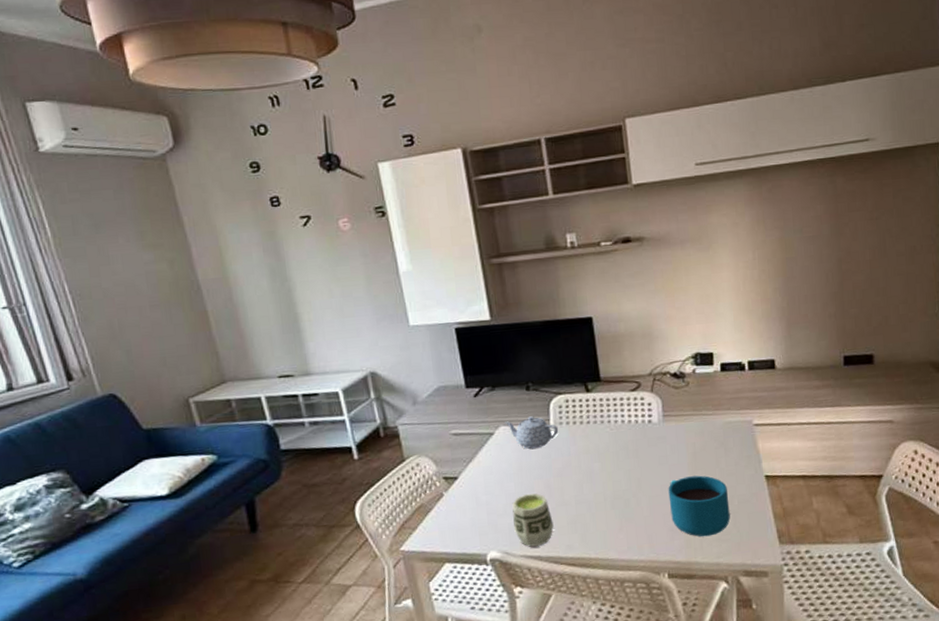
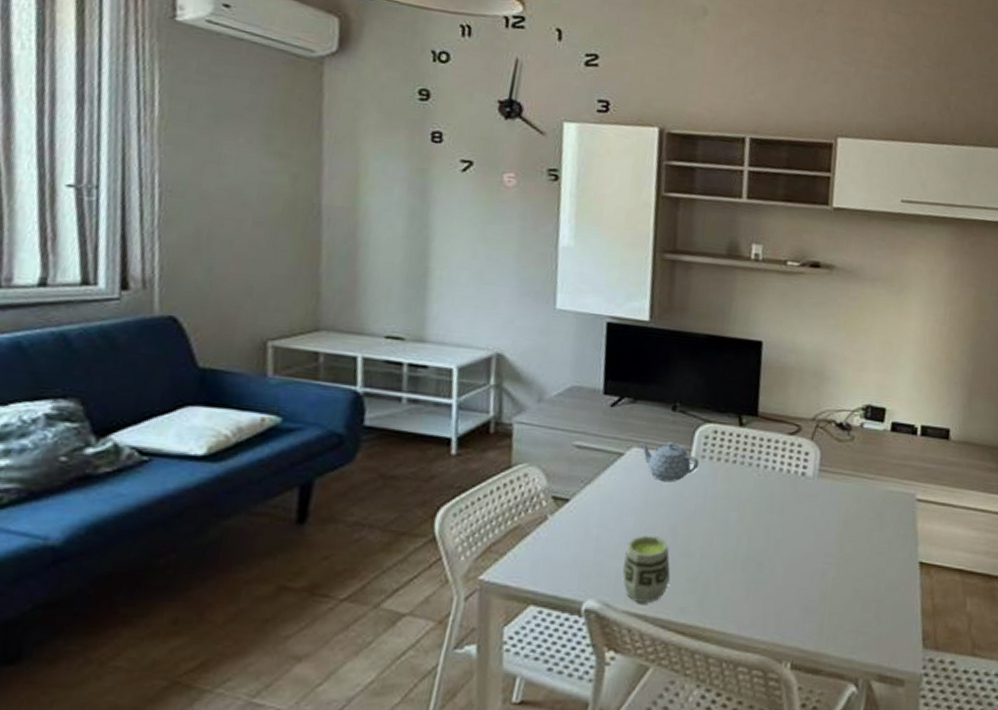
cup: present [668,475,730,537] -> none [807,547,876,625]

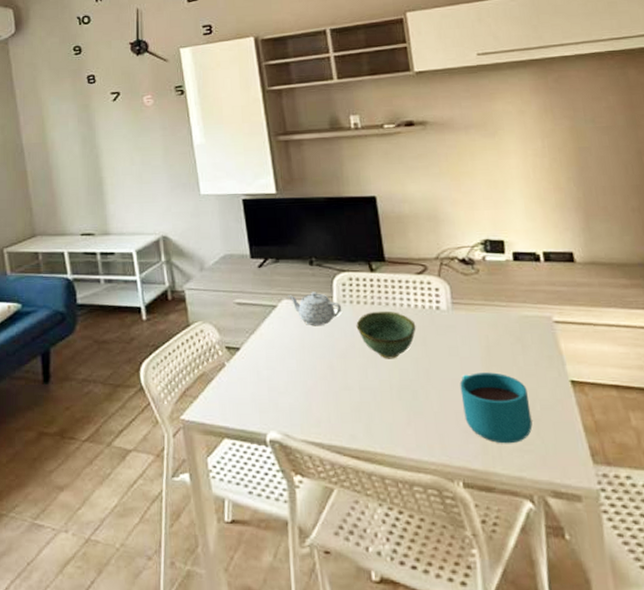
cup: present [622,534,671,603] -> none [293,373,337,432]
bowl: none [711,471,777,526] -> present [356,311,416,359]
cup: none [807,547,876,625] -> present [460,372,533,444]

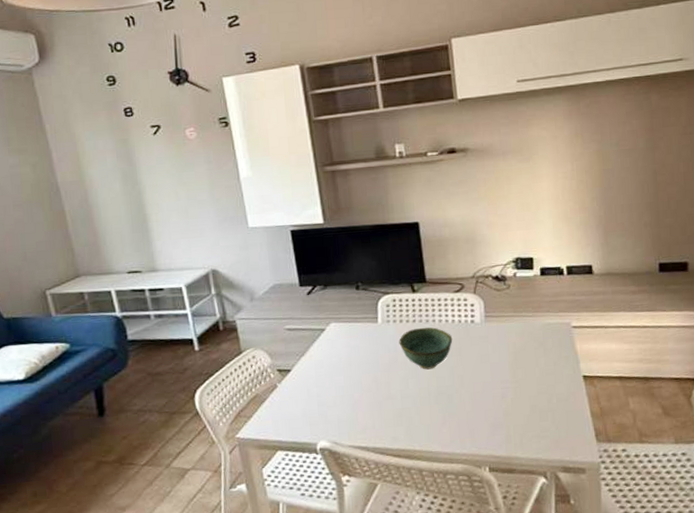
teapot: present [288,292,342,325] -> none [335,314,386,345]
cup: present [460,372,533,444] -> none [489,374,549,433]

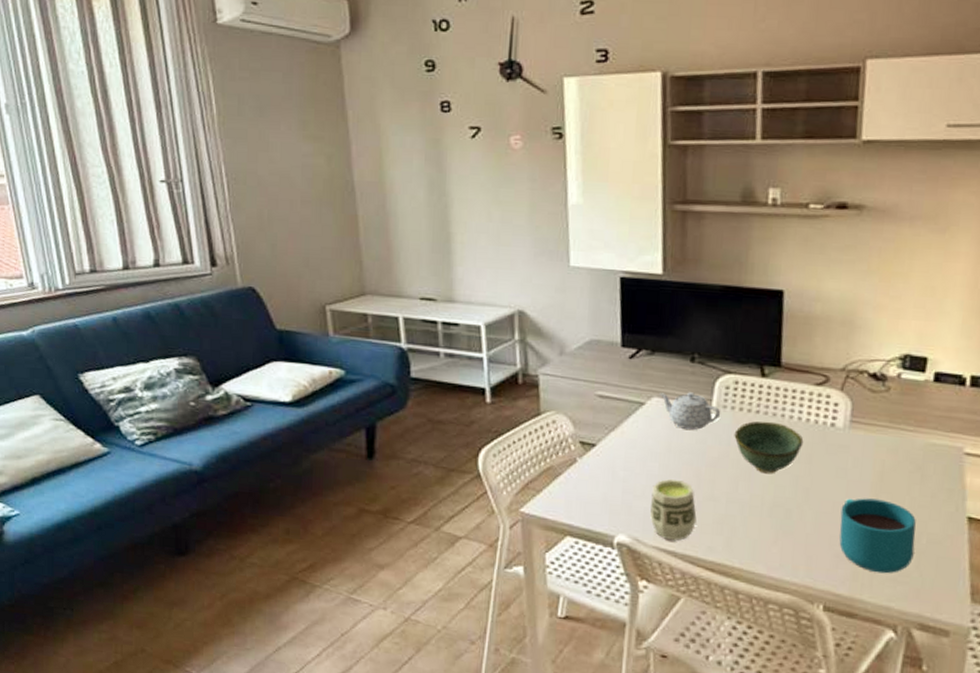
teapot: none [335,314,386,345] -> present [659,392,721,430]
cup: none [341,387,380,438] -> present [650,478,697,541]
cup: none [489,374,549,433] -> present [839,498,916,574]

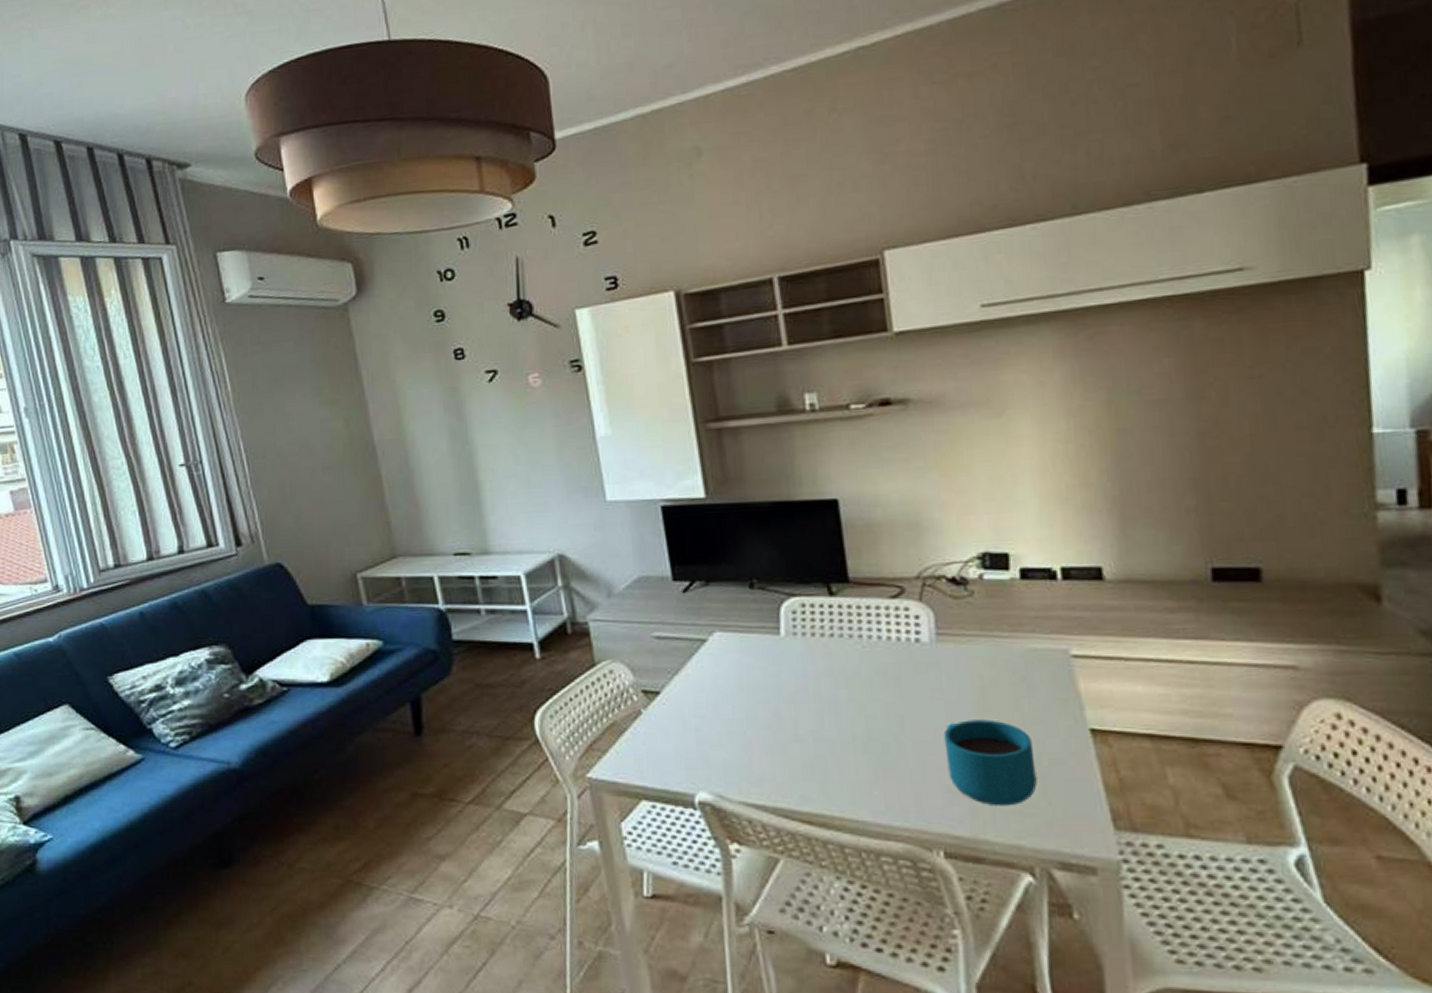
cup: present [650,478,697,541] -> none [729,721,784,792]
teapot: present [659,392,721,430] -> none [721,622,792,663]
bowl: present [734,421,804,474] -> none [810,644,889,704]

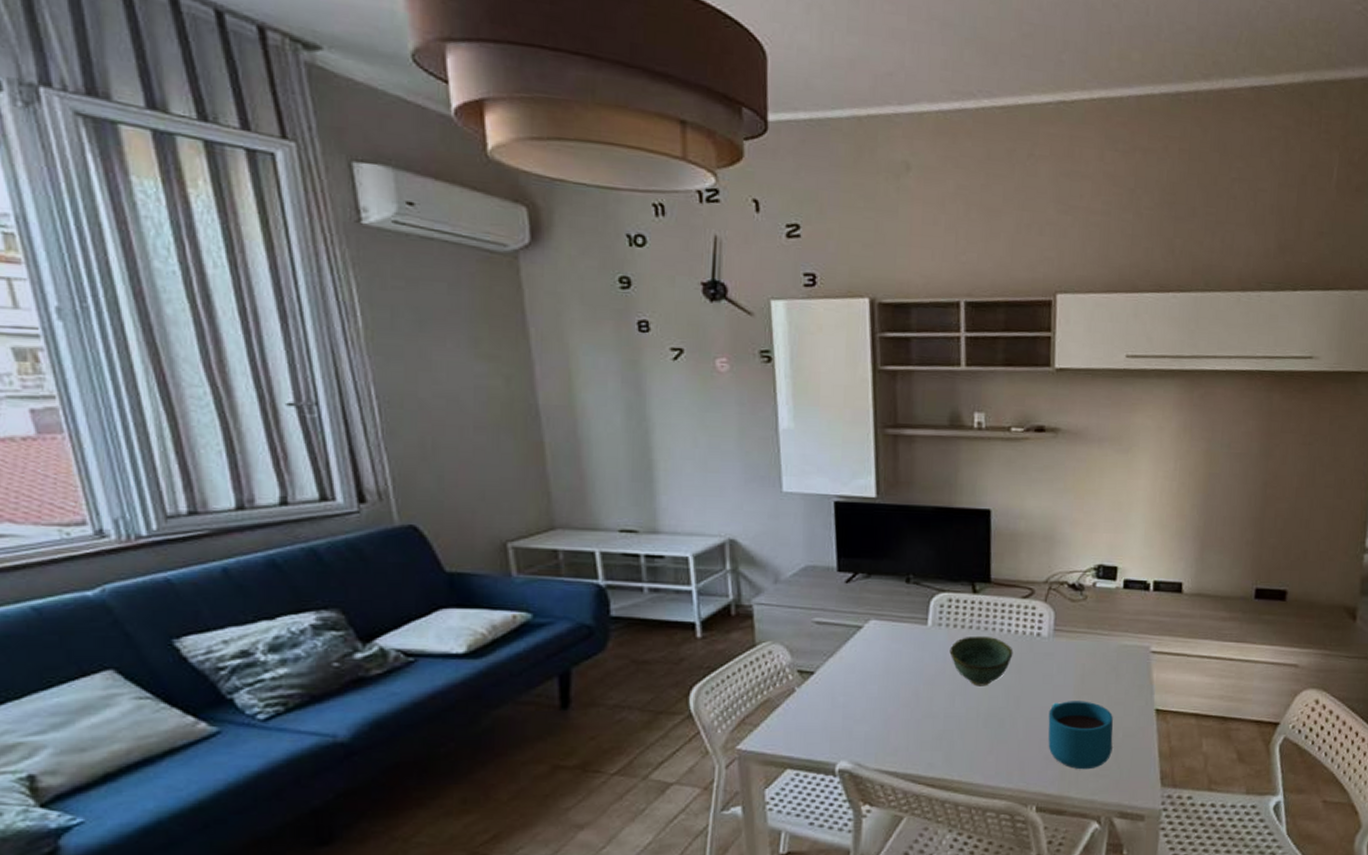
bowl: none [810,644,889,704] -> present [949,635,1013,686]

